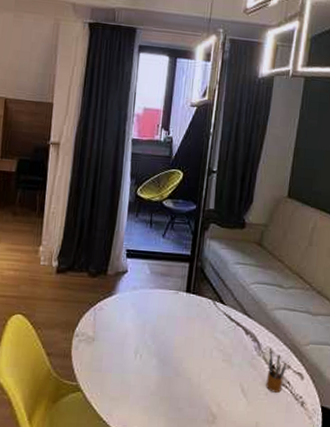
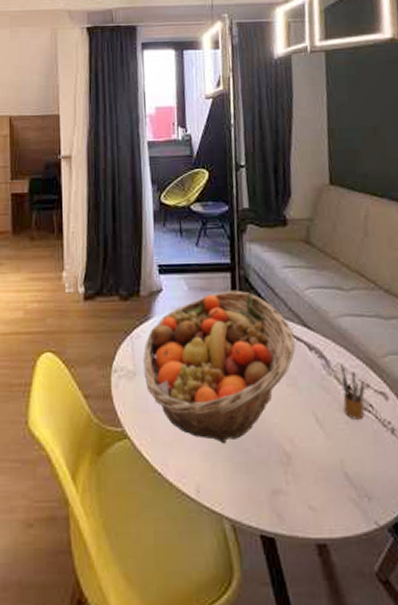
fruit basket: none [102,278,235,403] -> present [143,290,295,444]

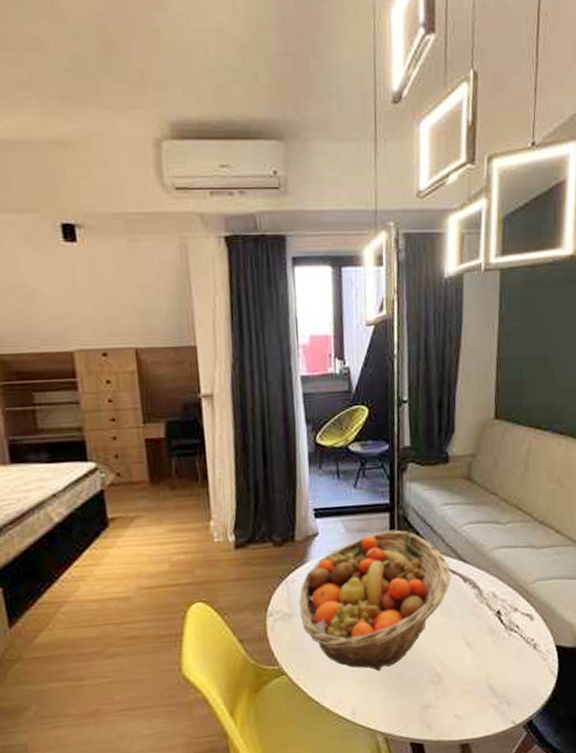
pencil box: present [341,365,365,419] -> none [492,593,513,640]

